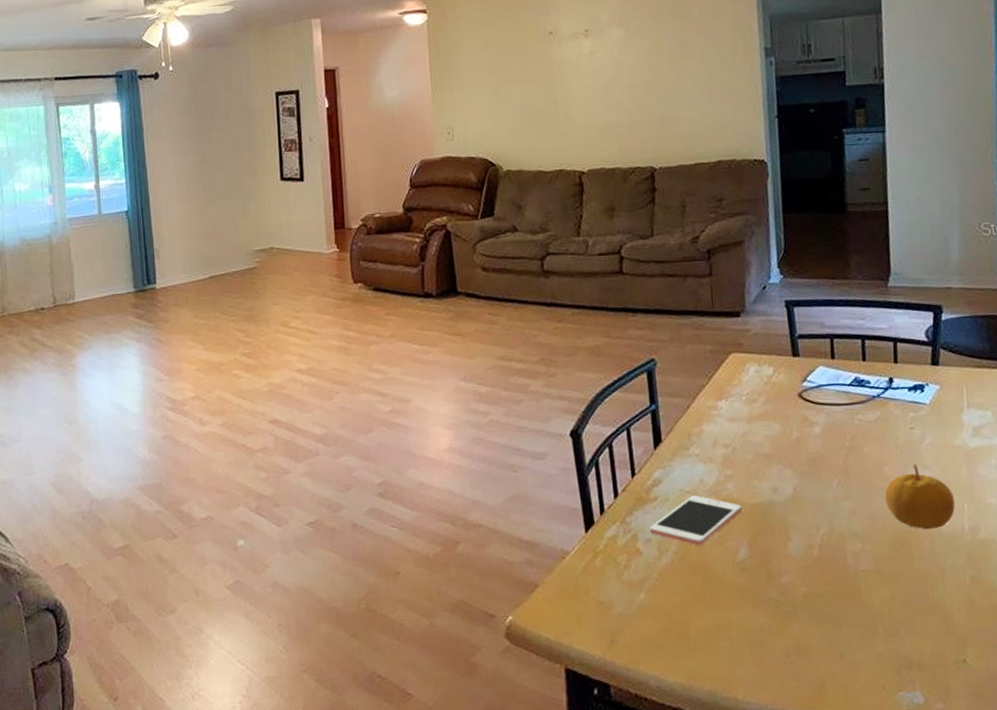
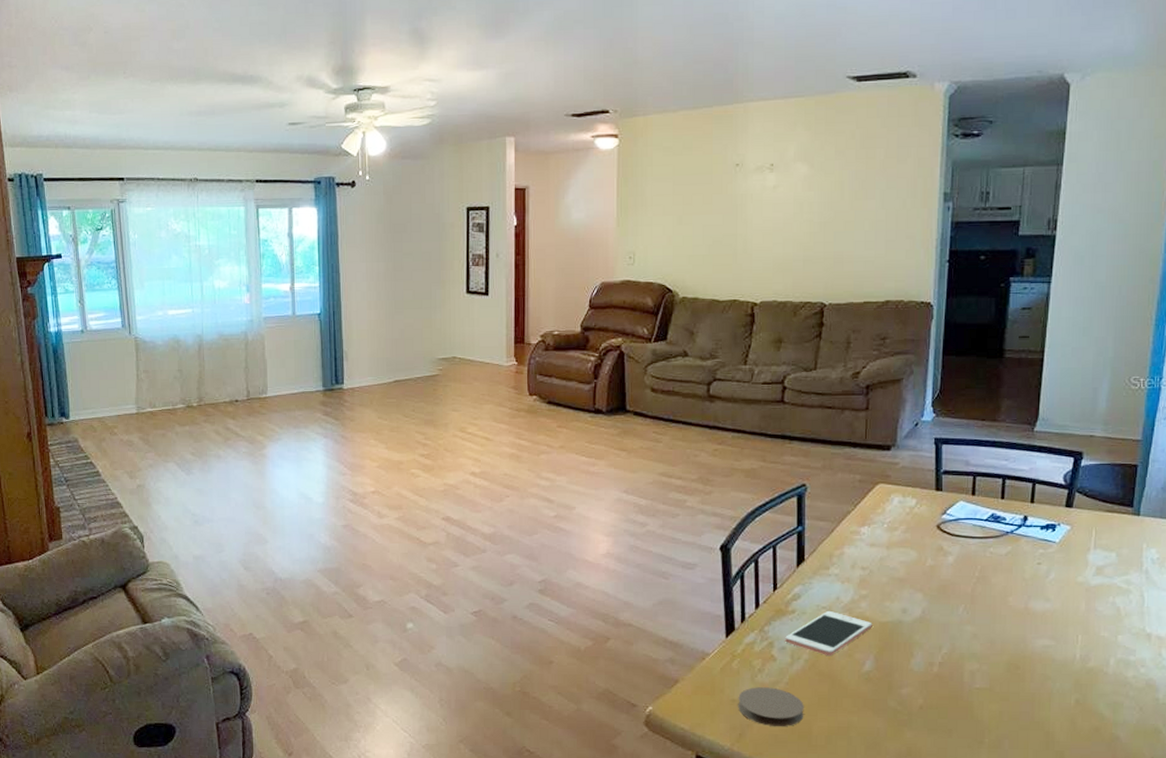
coaster: none [605,585,679,630] -> present [738,687,804,727]
fruit: present [885,464,956,530] -> none [1006,597,1071,656]

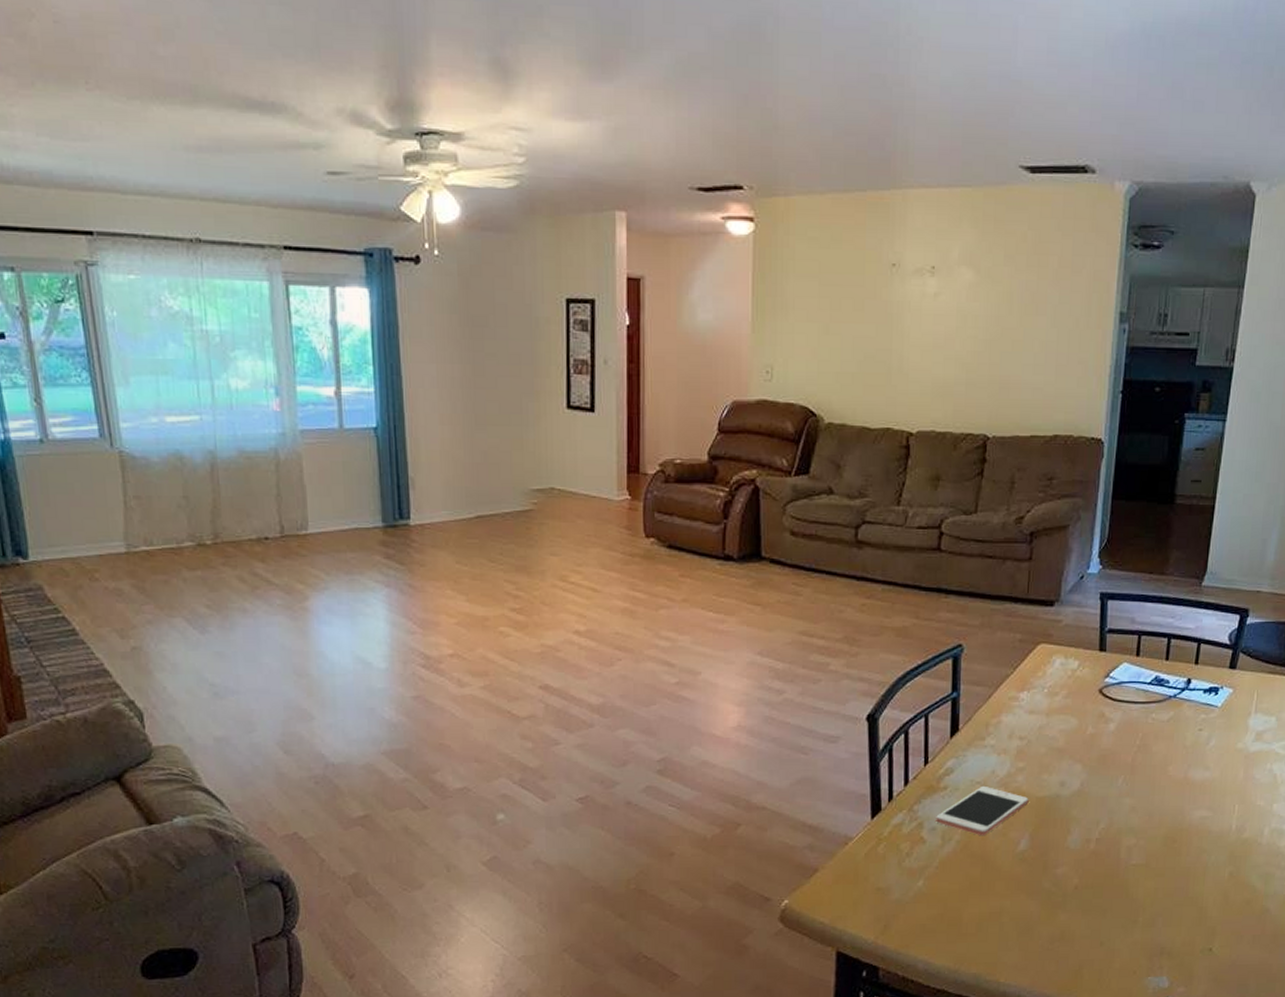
coaster: present [738,687,804,727] -> none [883,873,955,916]

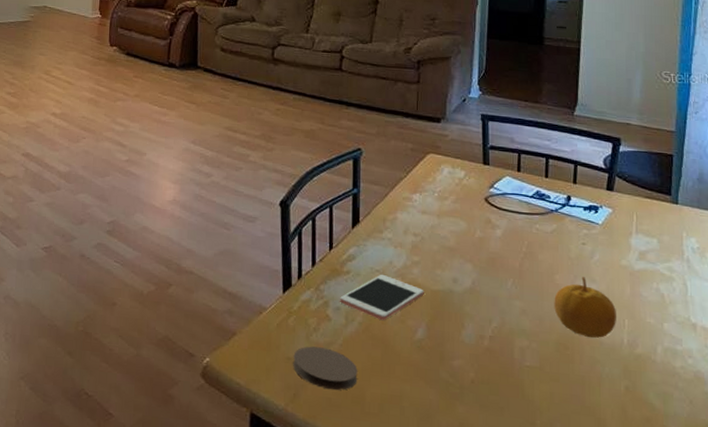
coaster: none [883,873,955,916] -> present [293,346,358,390]
fruit: none [1165,765,1228,828] -> present [554,277,617,338]

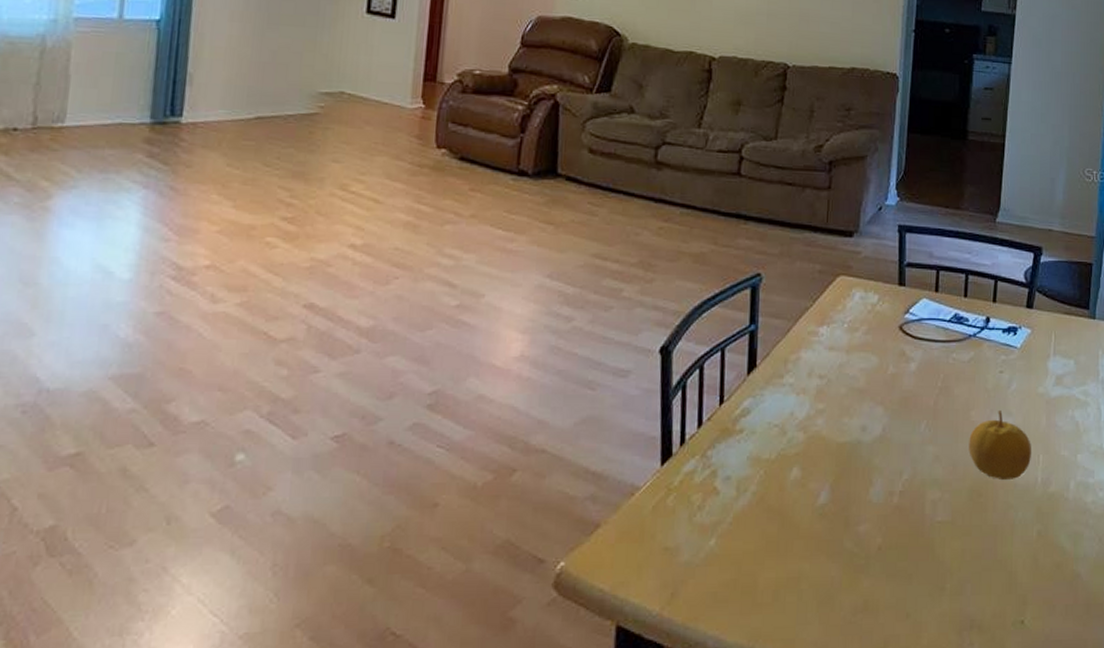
coaster: present [293,346,358,390] -> none [671,529,750,582]
cell phone: present [340,274,424,321] -> none [731,429,829,487]

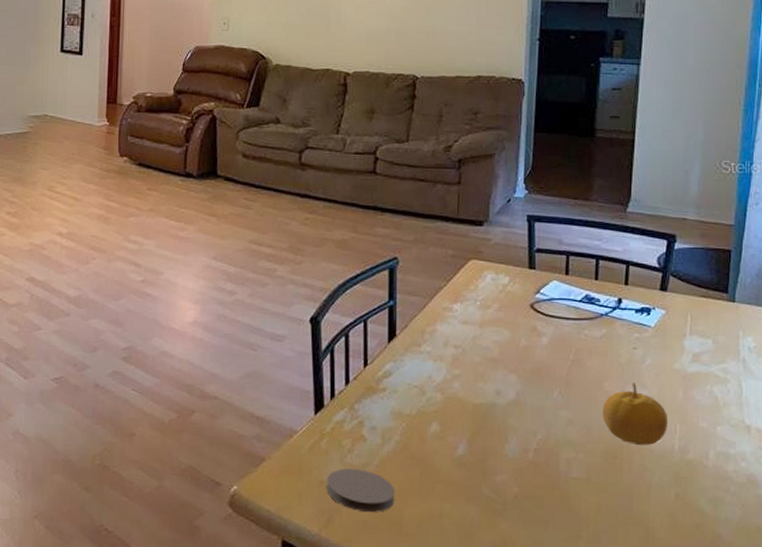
coaster: none [671,529,750,582] -> present [326,468,395,513]

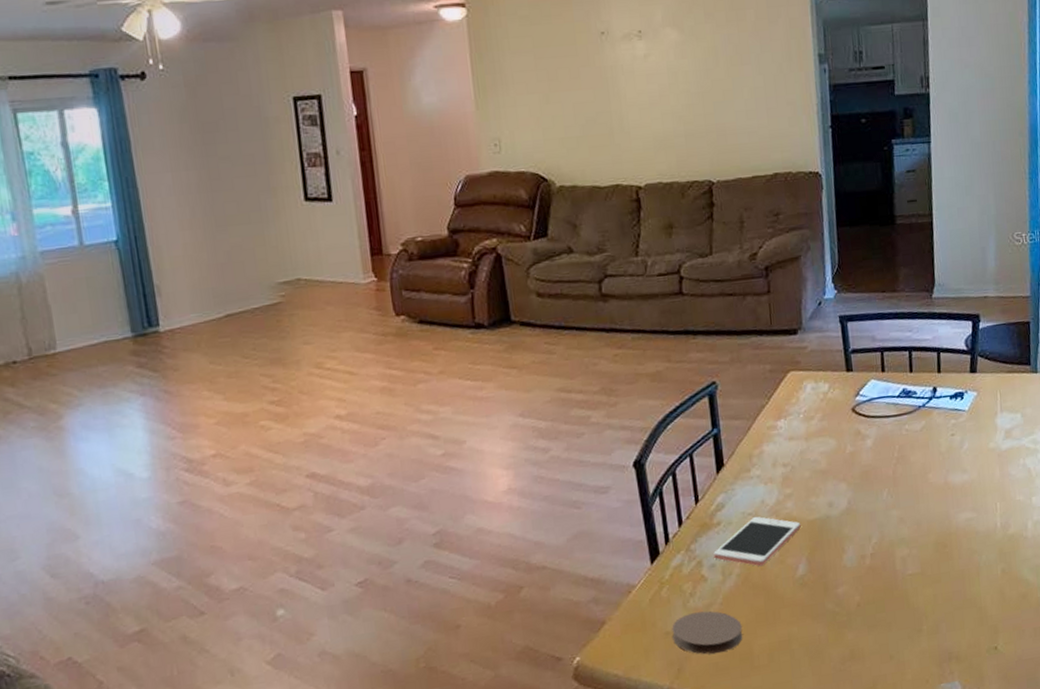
cell phone: none [376,389,466,439] -> present [713,516,801,567]
fruit: present [602,383,669,446] -> none [929,469,990,530]

